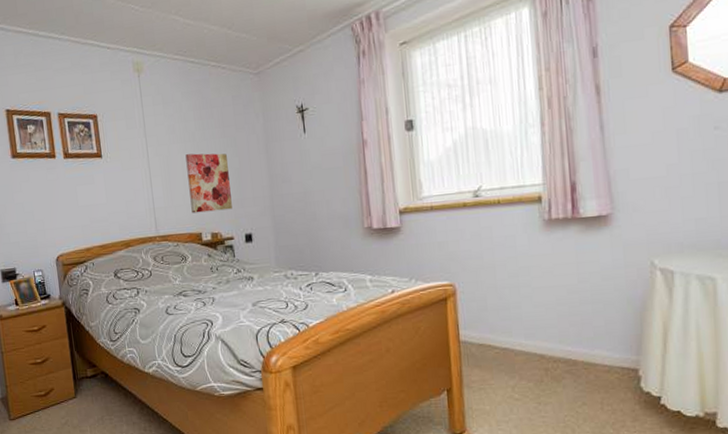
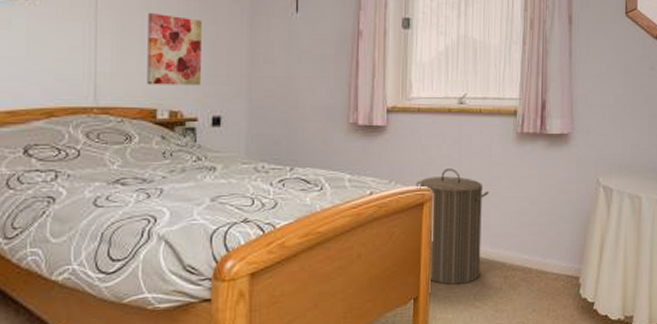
laundry hamper: none [436,262,518,377] -> present [416,168,490,285]

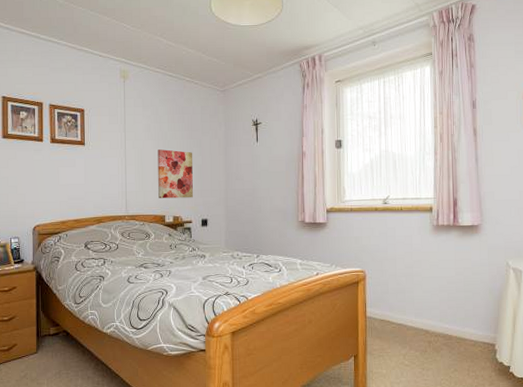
laundry hamper: present [416,168,490,285] -> none [352,255,412,346]

